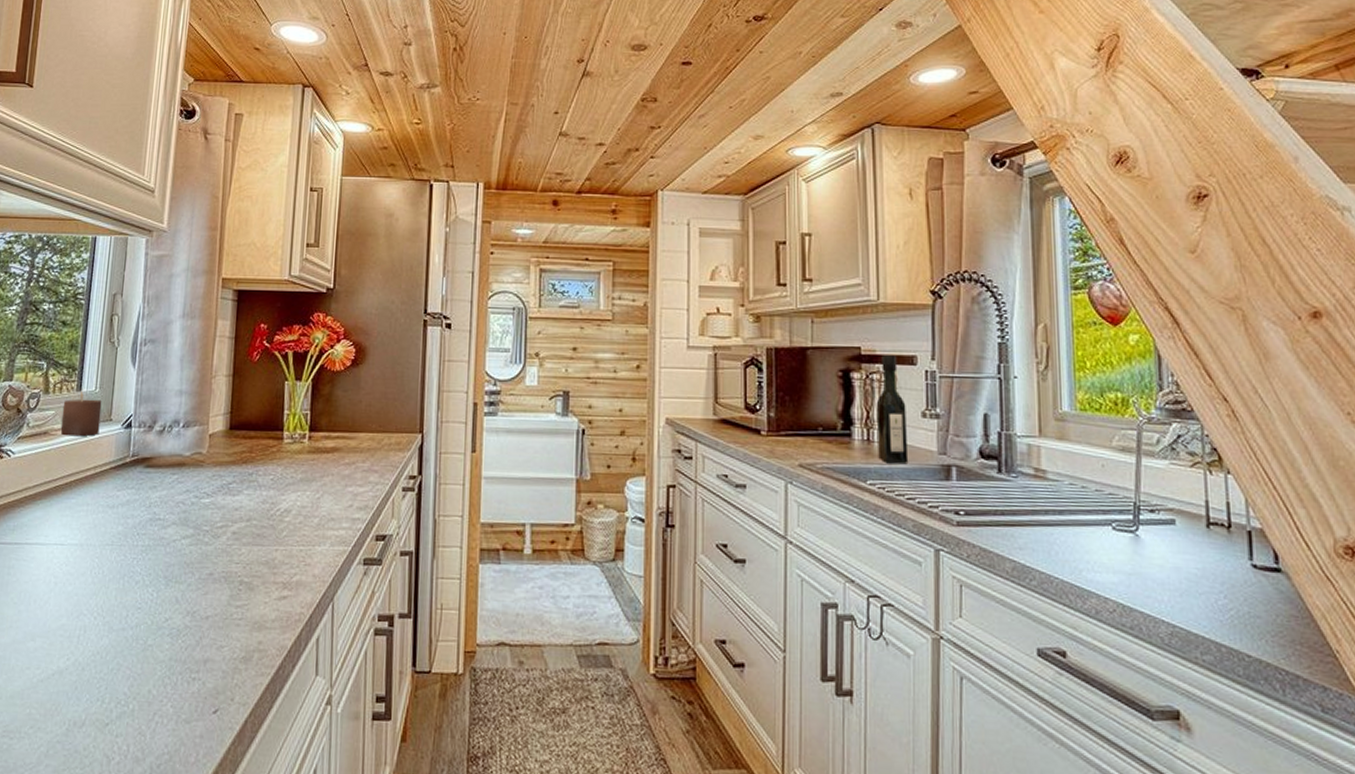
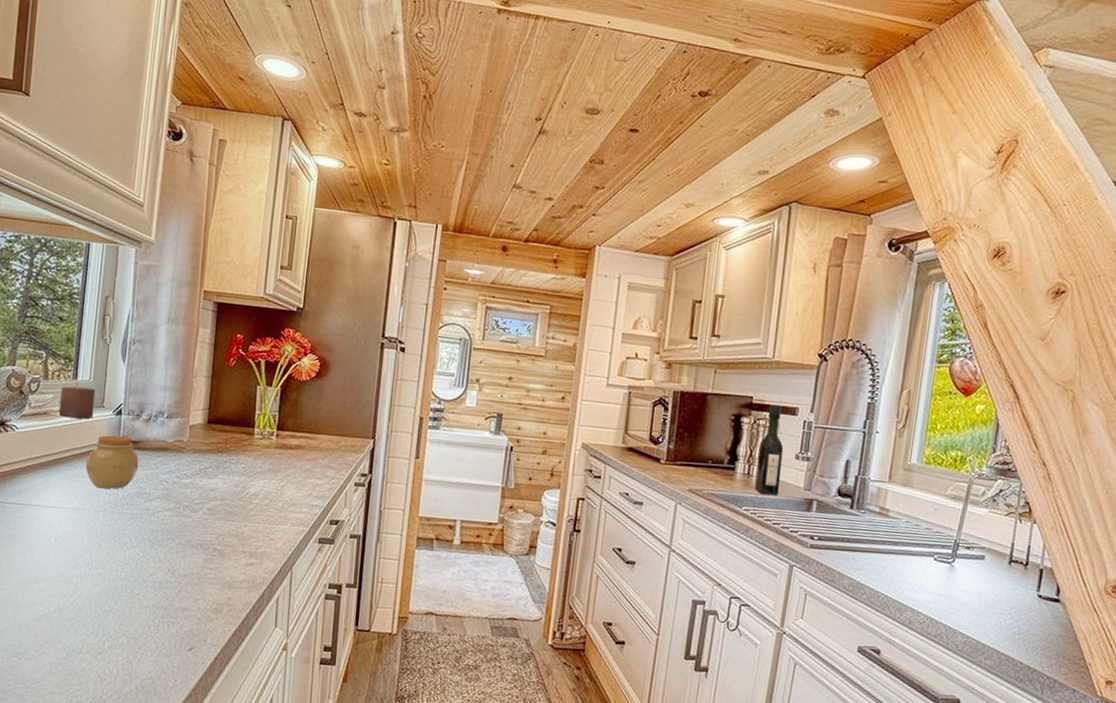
jar: none [90,452,152,518] -> present [85,435,139,489]

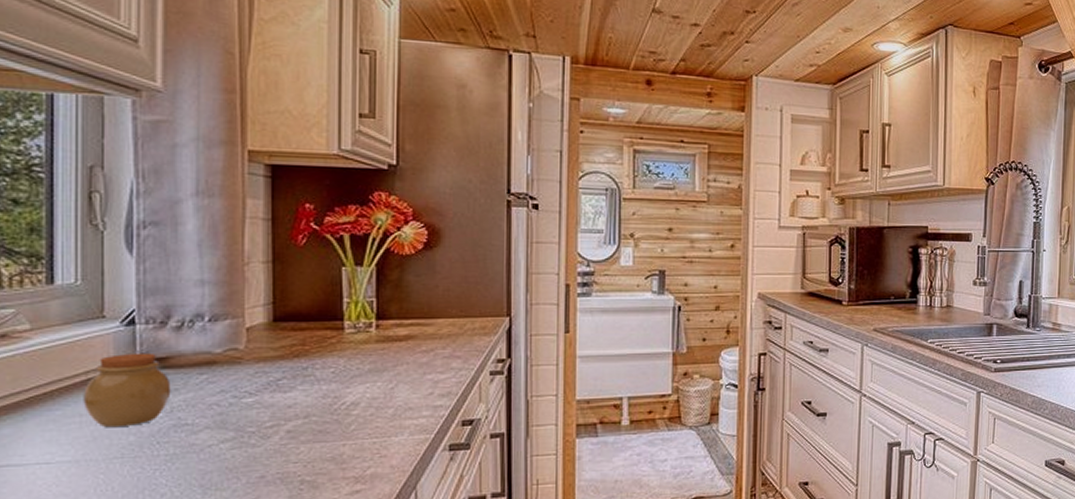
candle: present [59,380,96,419] -> none [29,285,88,338]
bottle: present [754,405,784,495] -> none [937,233,962,325]

